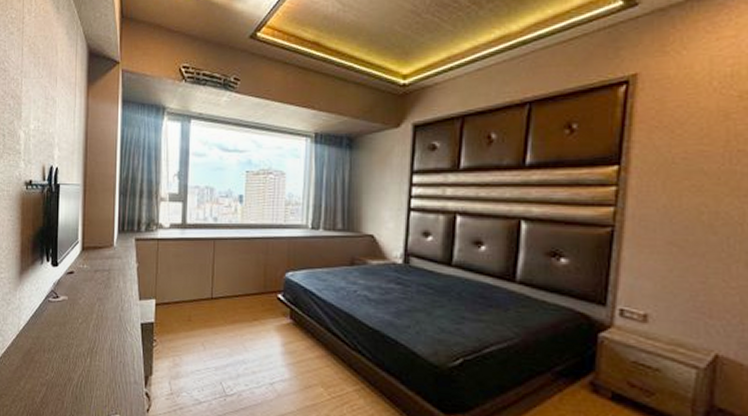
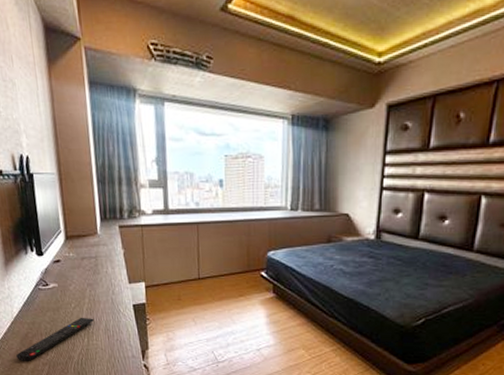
remote control: none [16,334,100,380] -> present [16,317,95,361]

